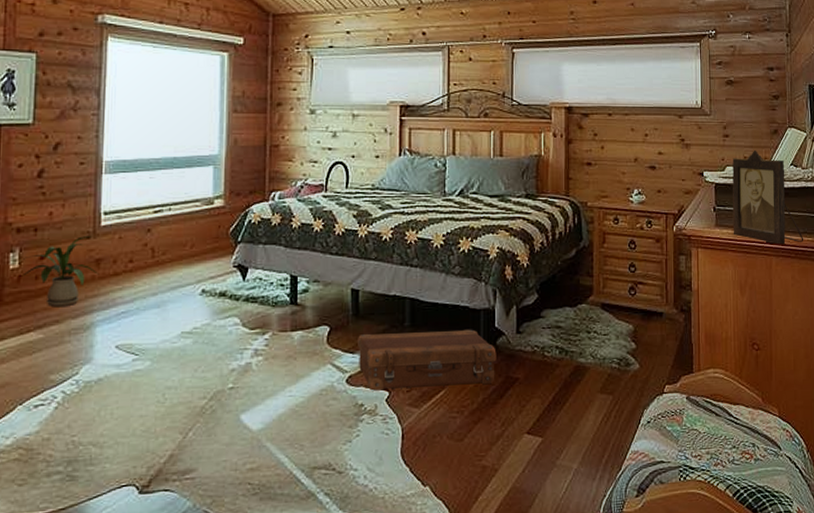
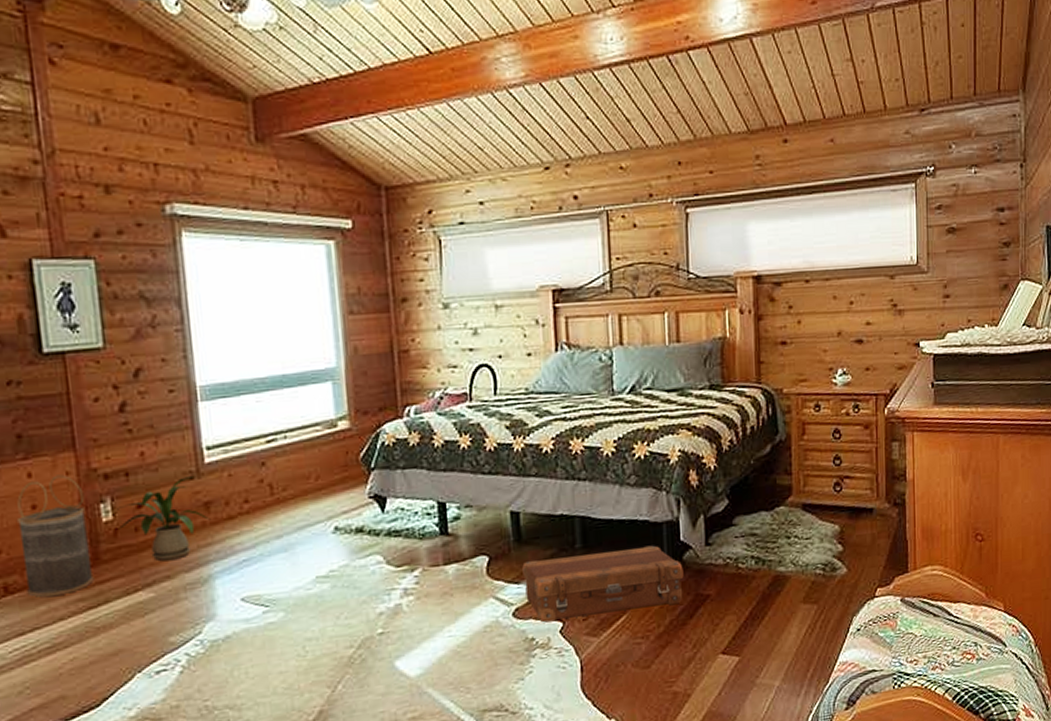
photo frame: present [732,149,804,245] -> none [953,310,1037,420]

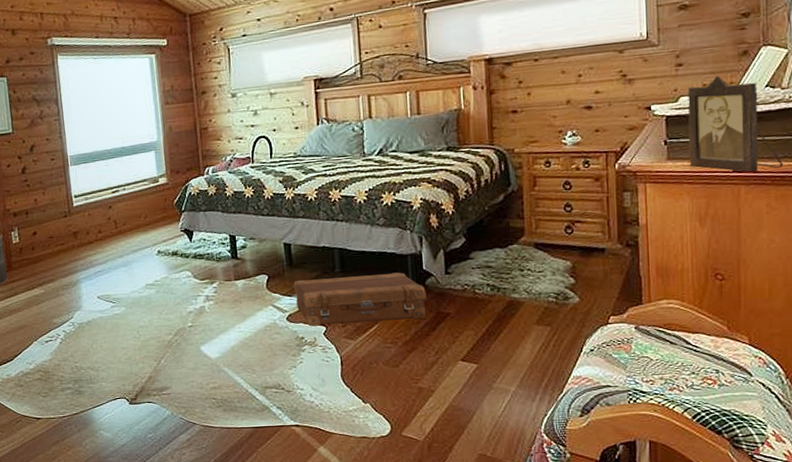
house plant: present [119,476,211,562] -> none [22,215,78,270]
photo frame: none [953,310,1037,420] -> present [688,75,784,173]

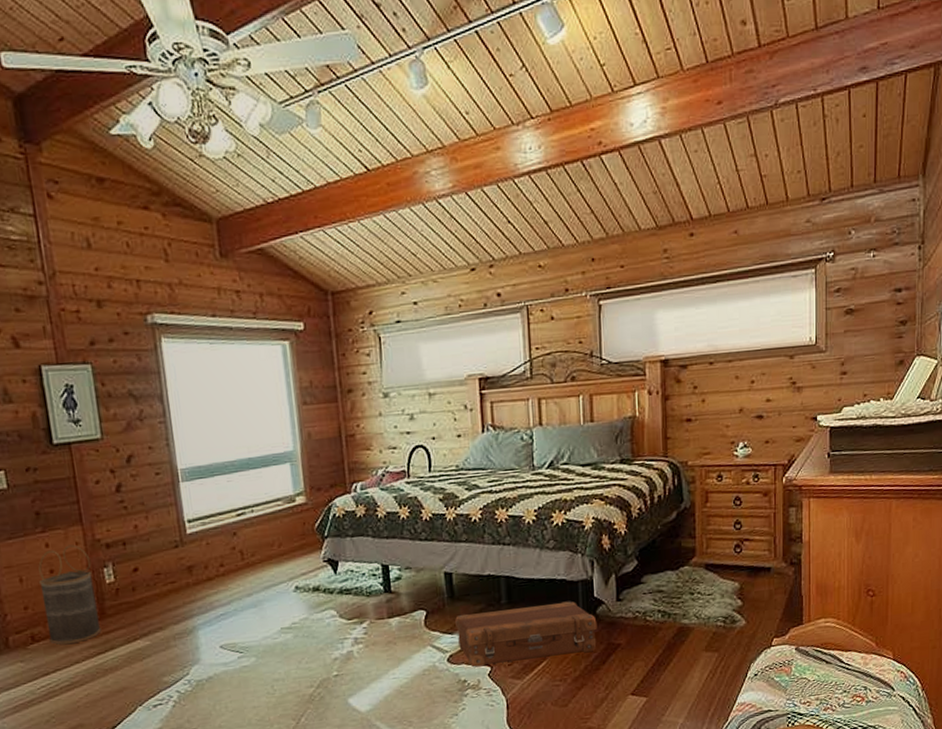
photo frame: present [688,75,784,173] -> none [849,385,929,486]

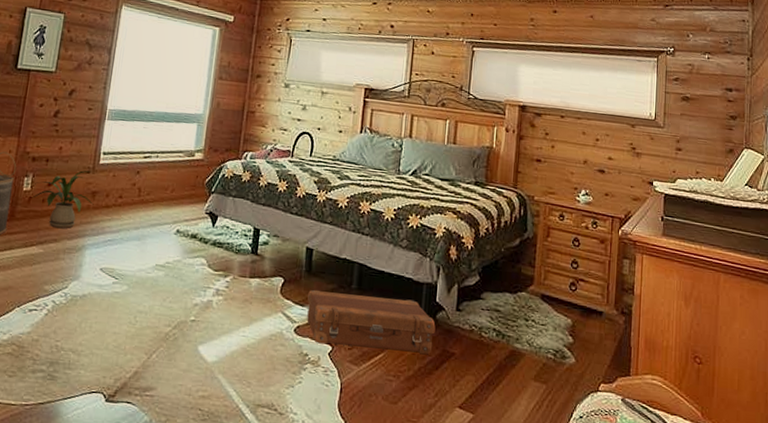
house plant: none [119,545,193,616] -> present [32,170,94,229]

